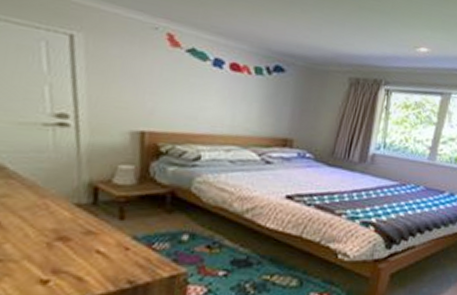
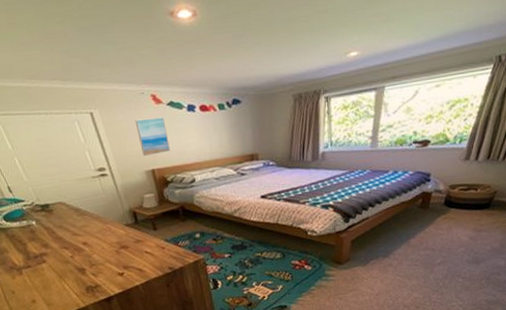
wall art: none [133,59,178,112] -> present [135,117,170,157]

